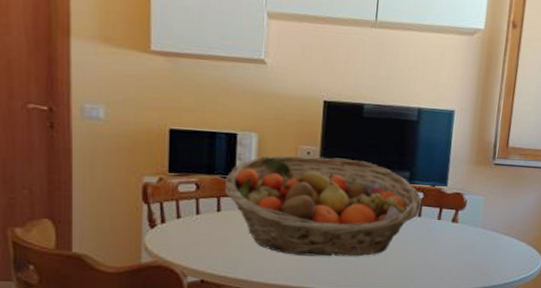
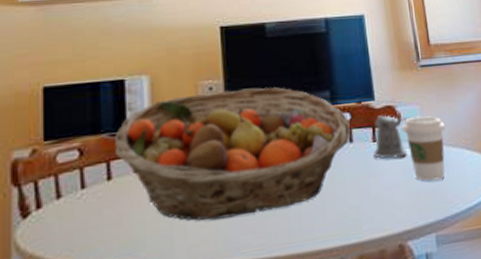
pepper shaker: none [436,199,474,236] -> present [373,115,410,159]
coffee cup: none [465,205,503,259] -> present [402,116,446,182]

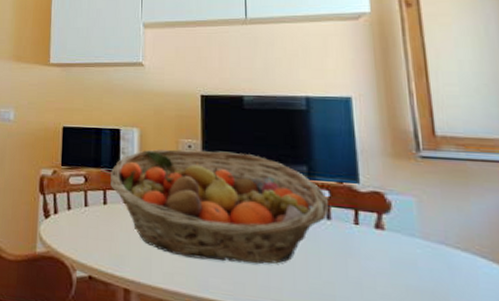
pepper shaker: present [373,115,410,159] -> none [354,199,403,247]
coffee cup: present [402,116,446,182] -> none [393,208,451,283]

